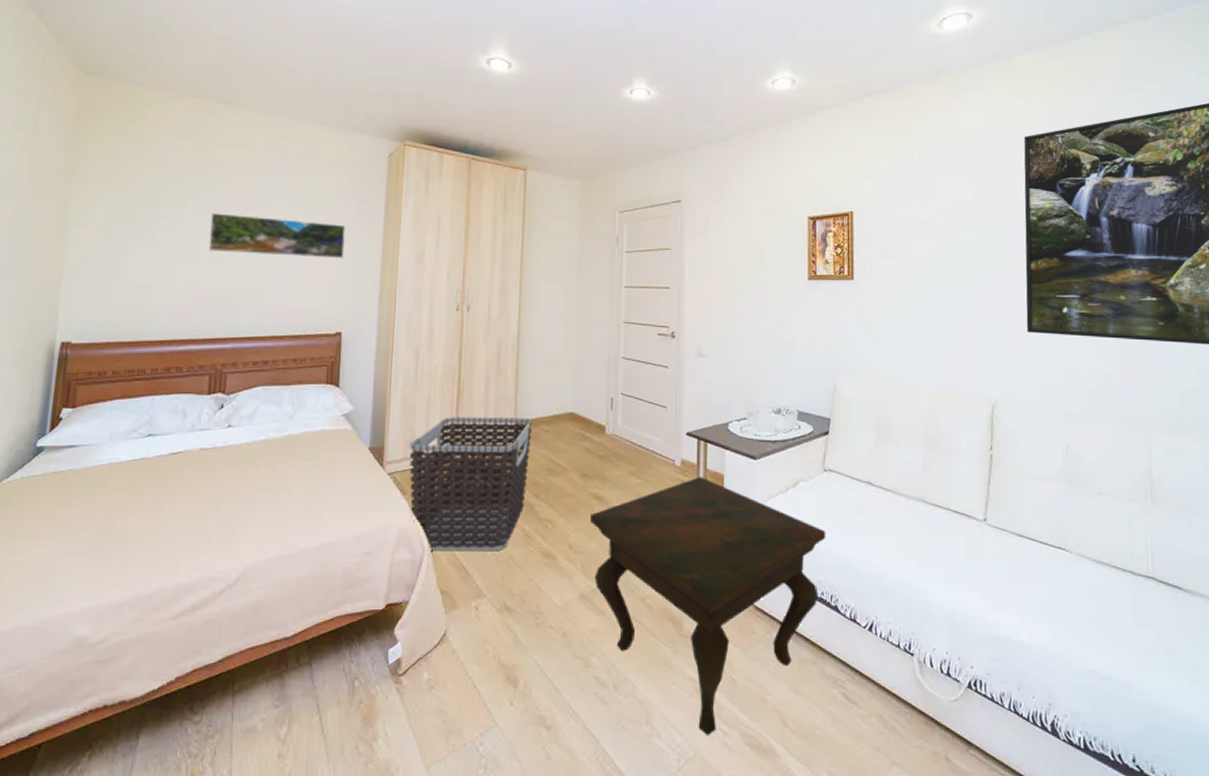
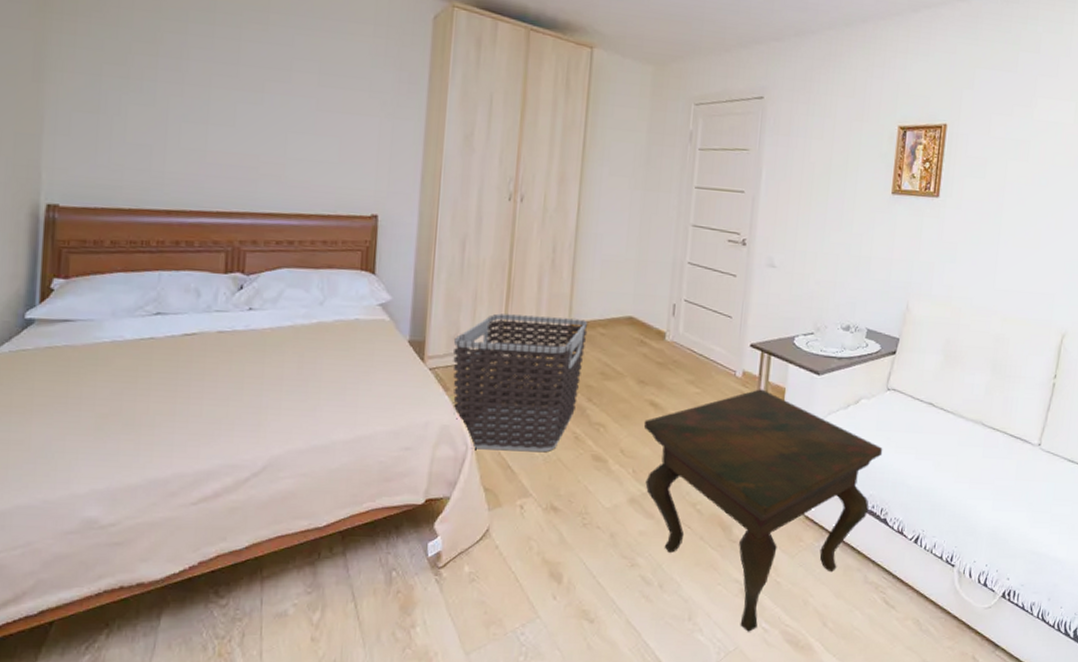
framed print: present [208,213,346,259] -> none [220,67,383,133]

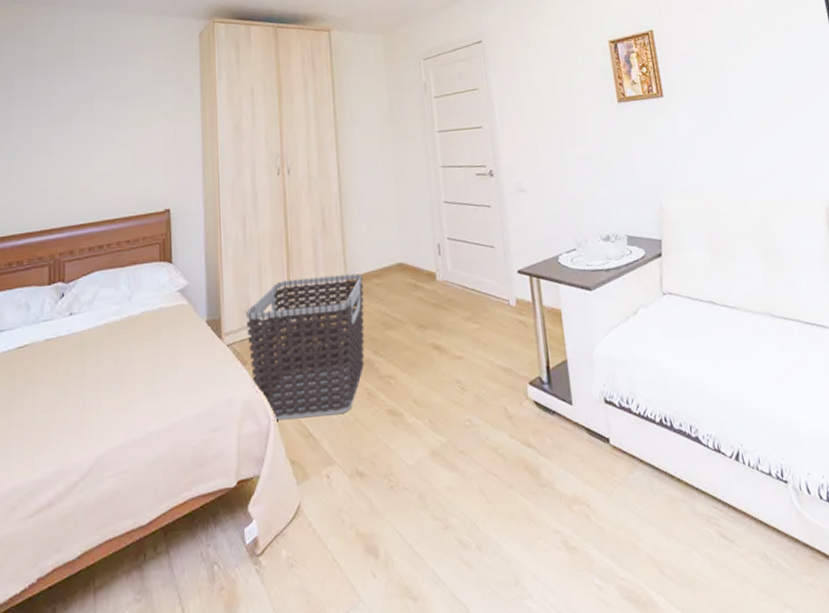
side table: present [643,389,883,632] -> none [430,314,677,592]

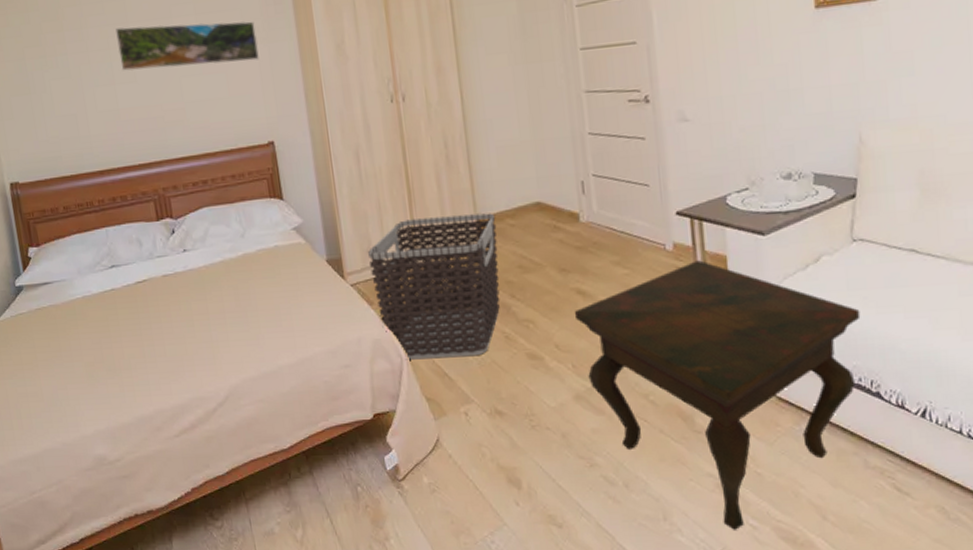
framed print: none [39,104,166,146] -> present [115,21,259,71]
side table: none [430,314,677,592] -> present [574,260,861,530]

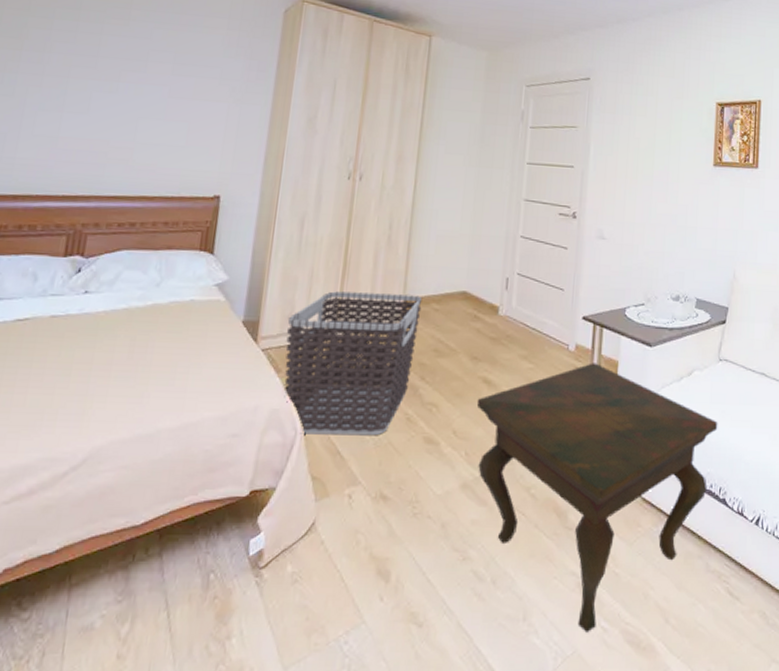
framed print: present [115,21,259,71] -> none [75,59,233,117]

